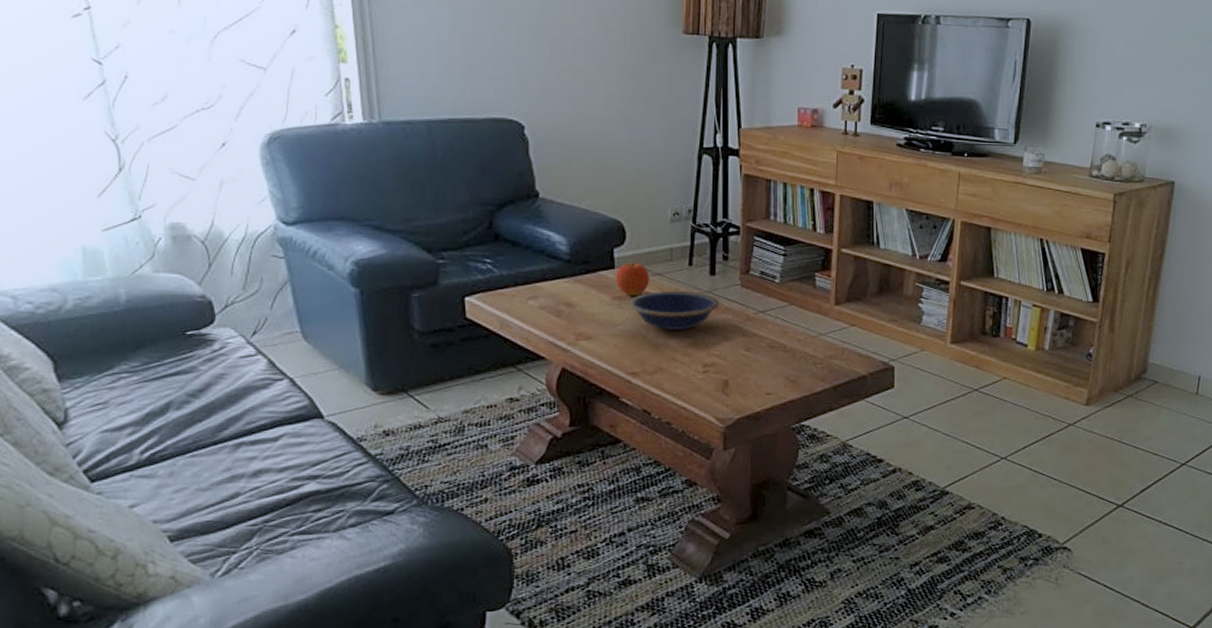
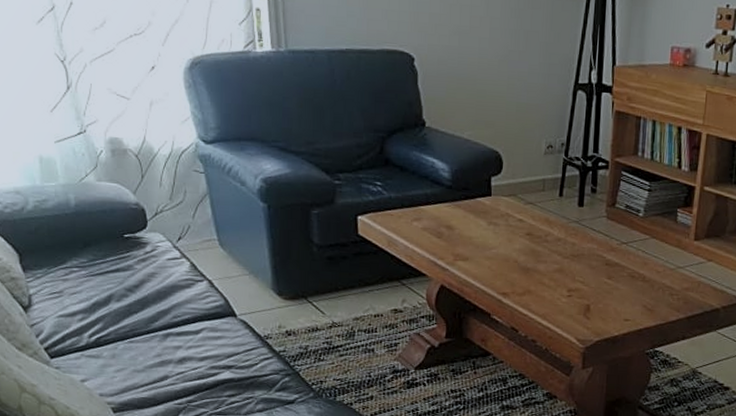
fruit: present [616,263,650,296] -> none [492,191,523,223]
bowl: present [629,290,719,330] -> none [503,218,586,256]

